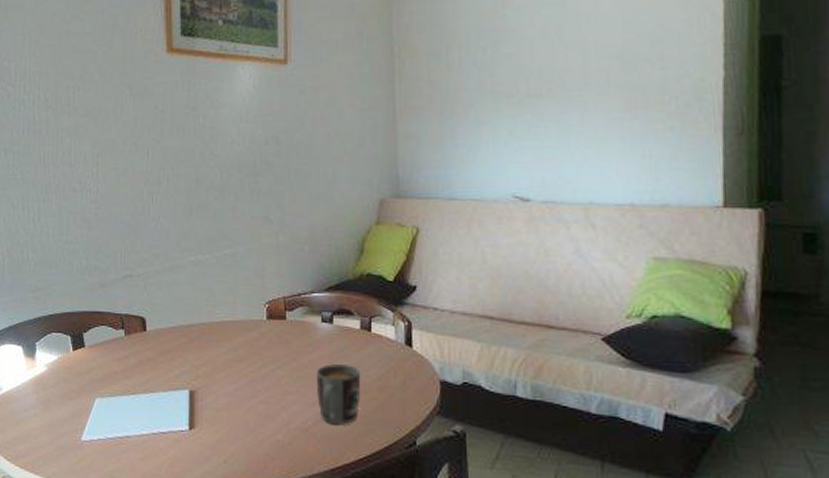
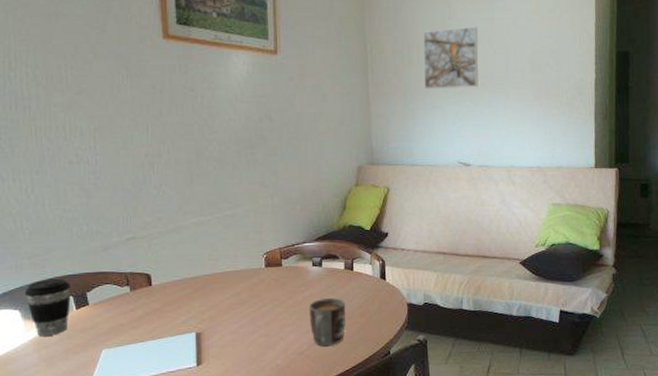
coffee cup: none [27,316,69,377] -> present [24,279,71,336]
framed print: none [466,14,543,100] -> present [423,26,479,89]

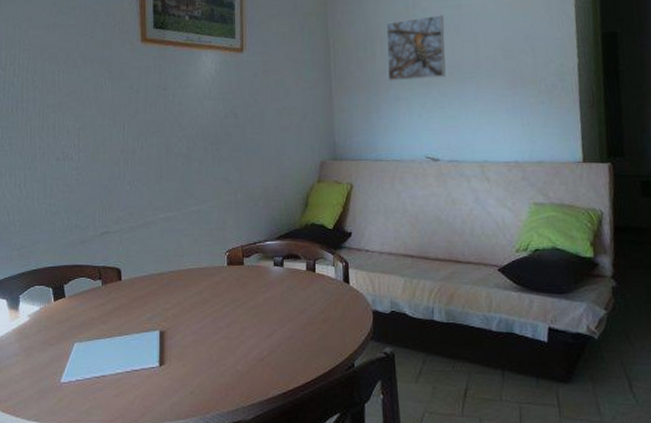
coffee cup: present [24,279,71,336] -> none [11,271,51,326]
mug: present [309,298,345,347] -> none [269,301,307,354]

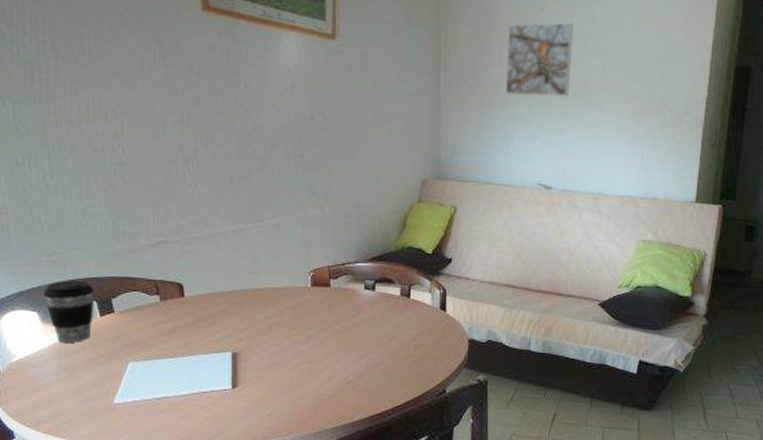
coffee cup: none [11,271,51,326] -> present [43,281,94,343]

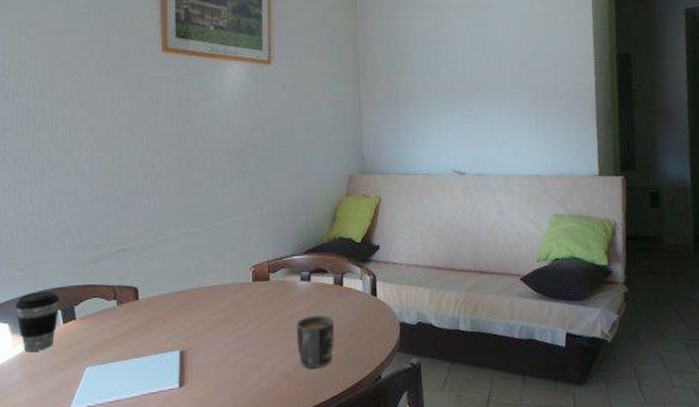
mug: none [358,327,398,379] -> present [296,316,334,369]
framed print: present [505,22,574,97] -> none [415,32,473,96]

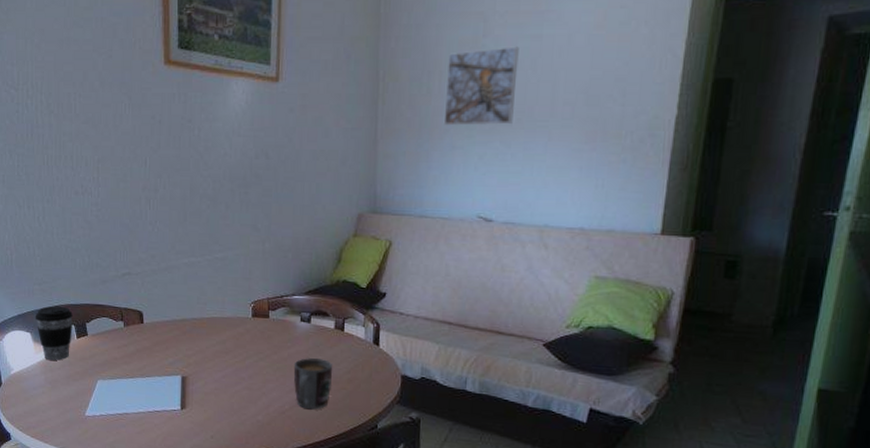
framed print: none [415,32,473,96] -> present [443,46,519,126]

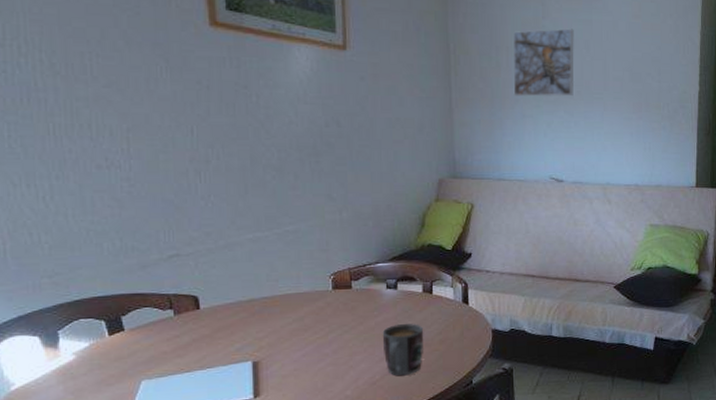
coffee cup: present [35,306,73,360] -> none [44,301,102,366]

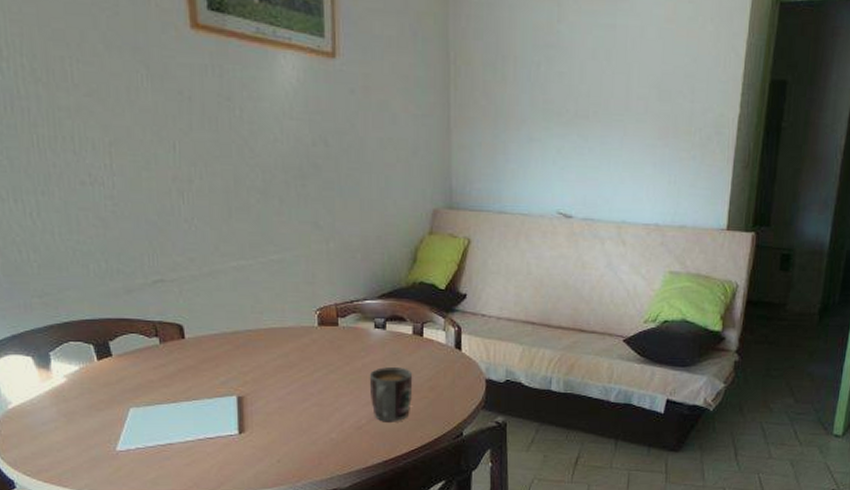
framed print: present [513,28,574,97] -> none [520,34,594,117]

